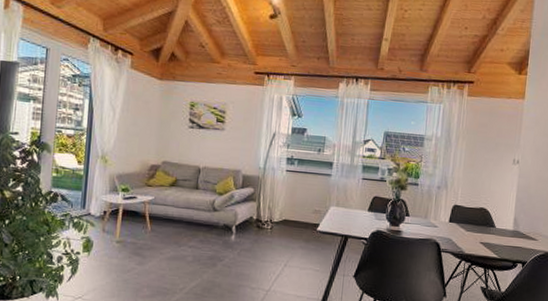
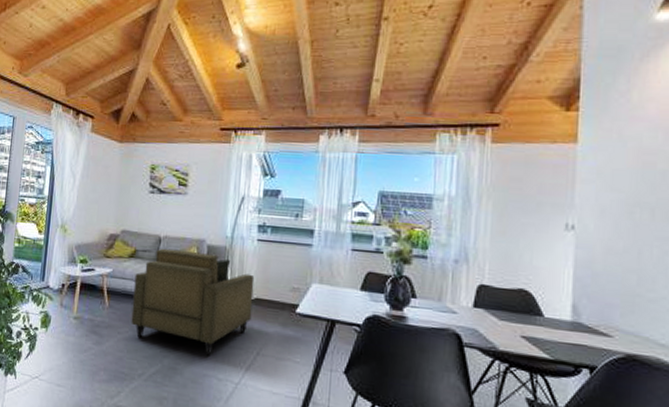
armchair: none [172,177,283,270] -> present [131,248,255,356]

